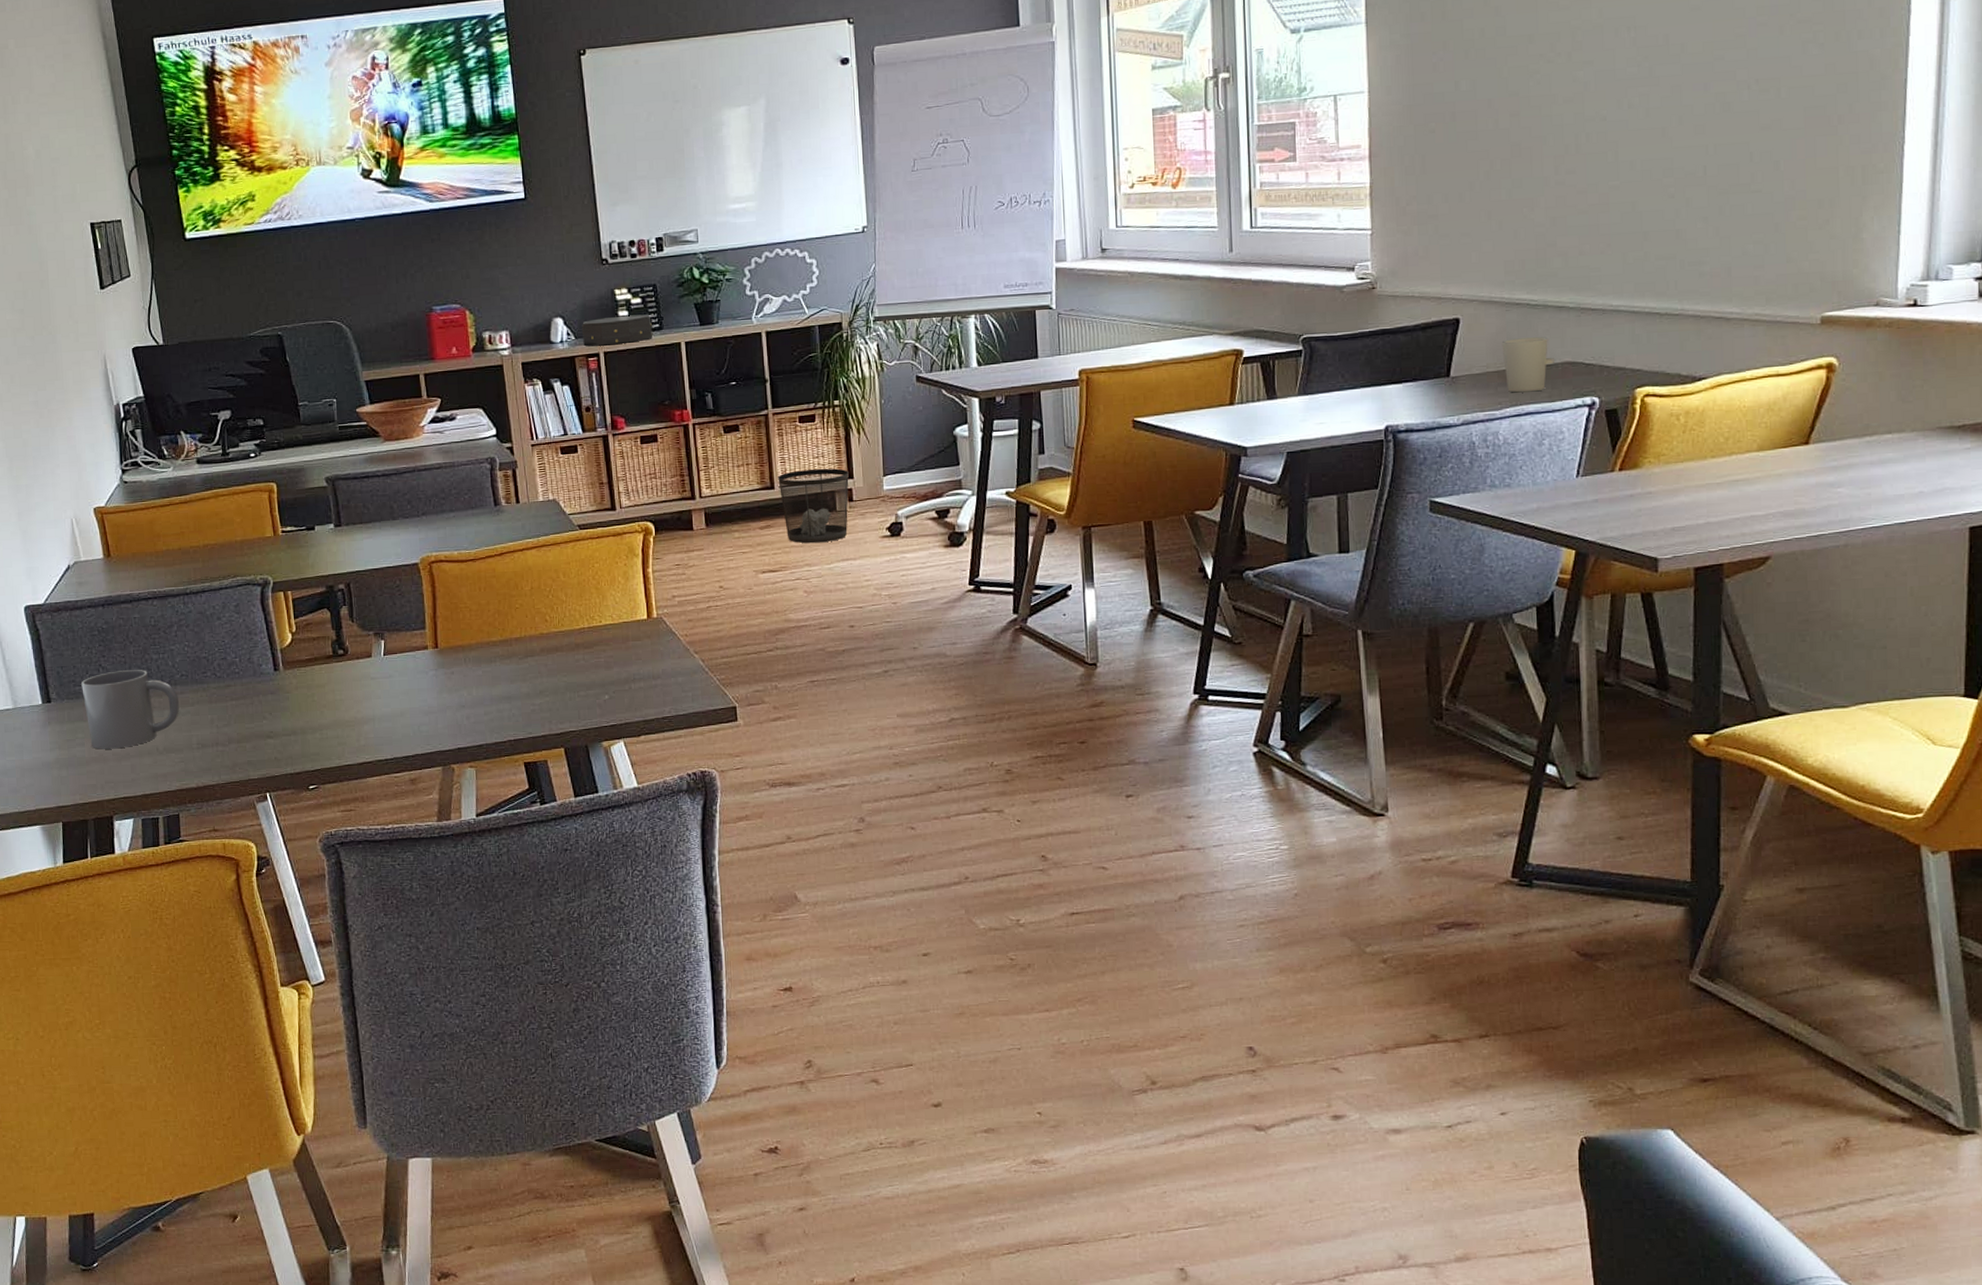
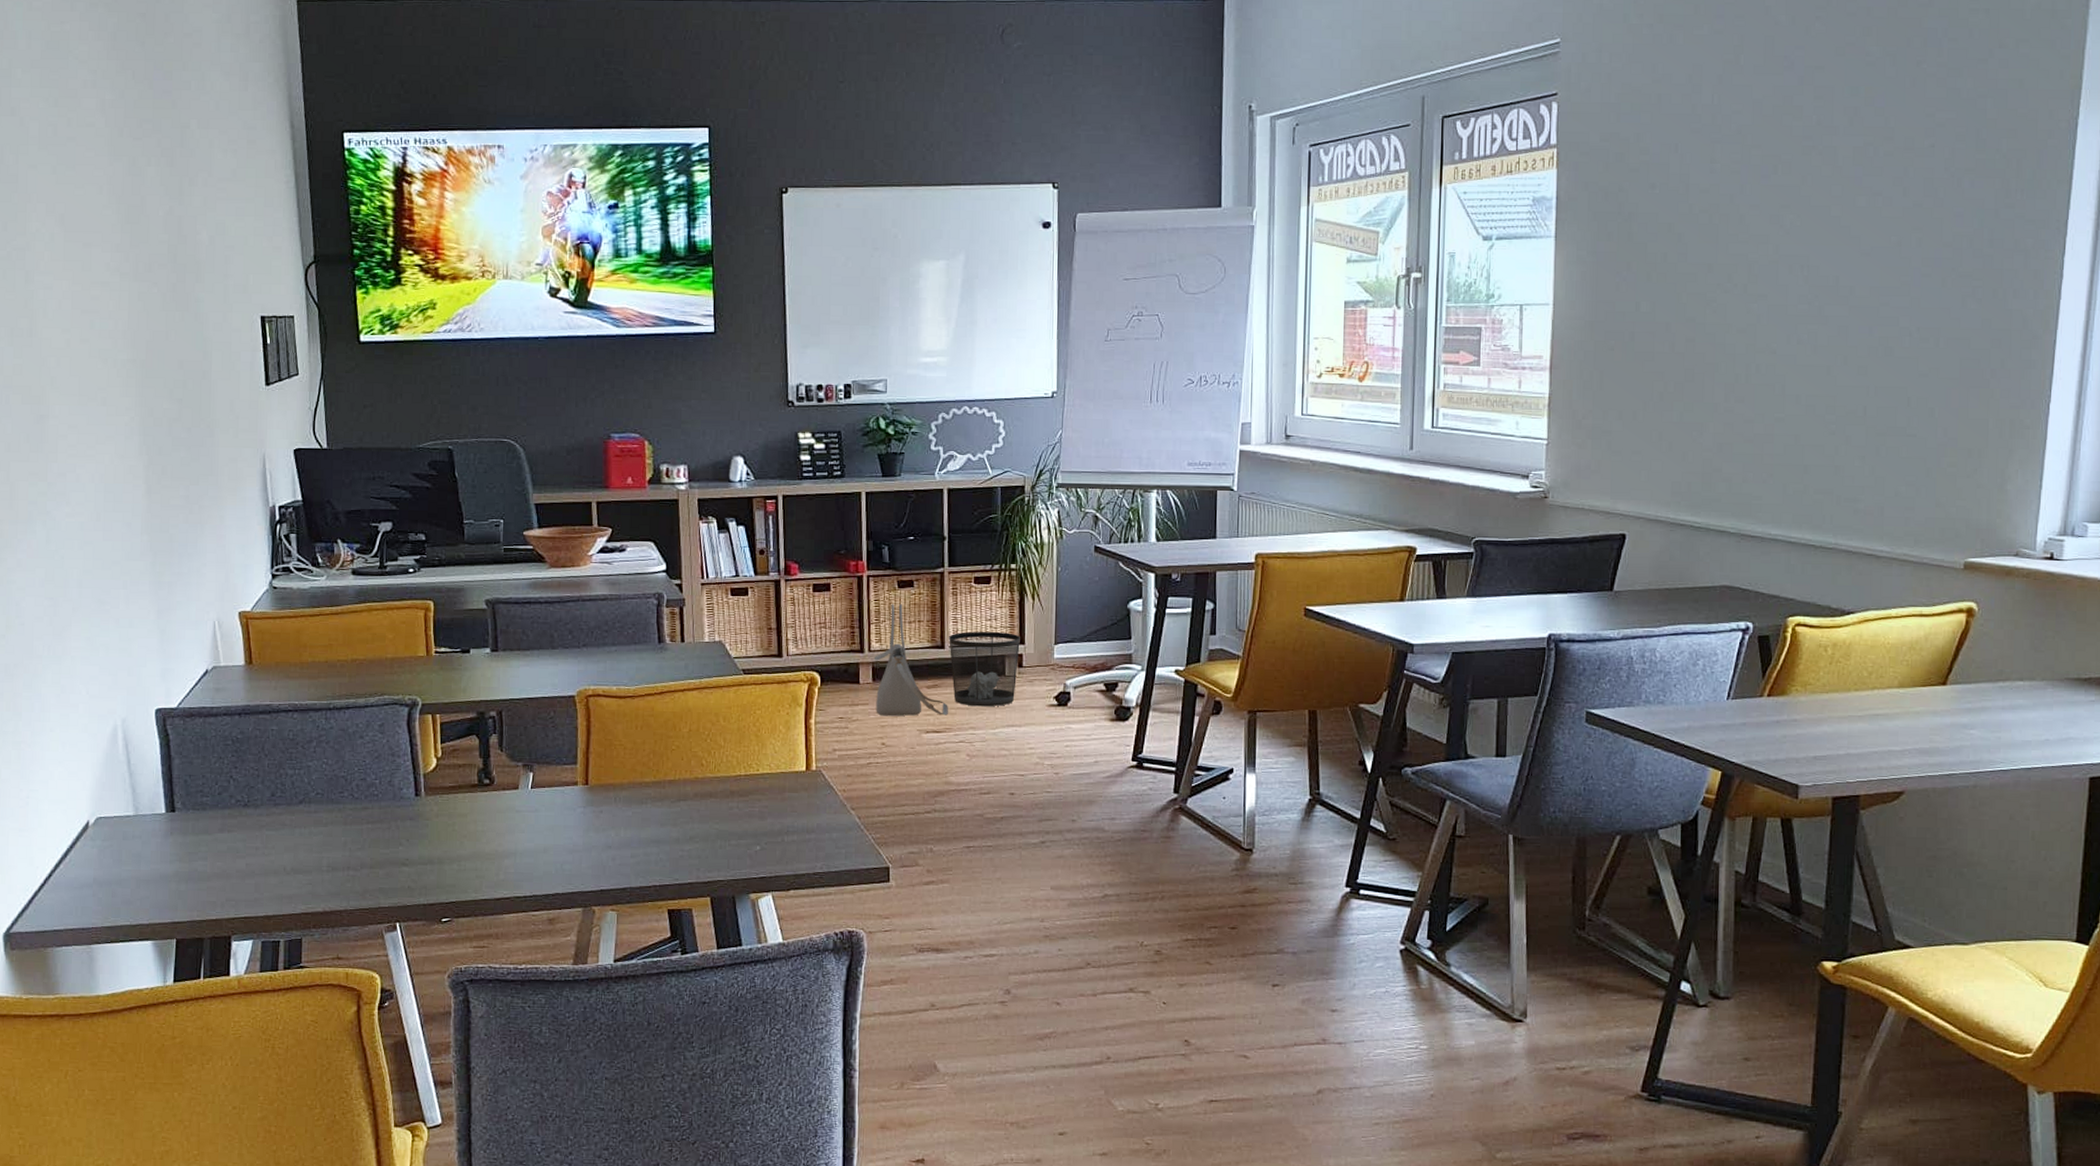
mug: present [81,670,180,750] -> none [209,784,312,866]
decorative box: present [581,314,652,347] -> none [761,460,834,489]
tote bag: none [706,449,783,560] -> present [875,604,948,716]
cup: present [1501,337,1554,393] -> none [1664,558,1713,612]

